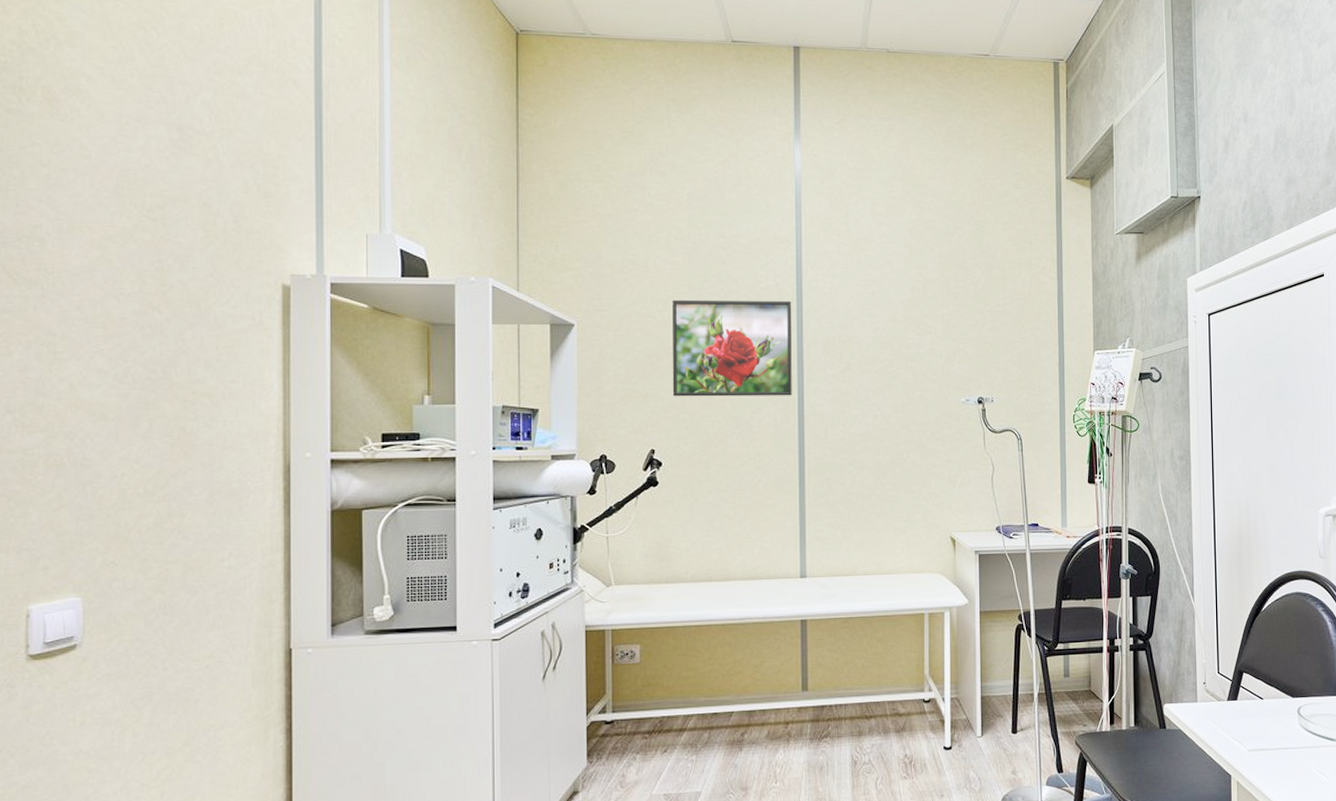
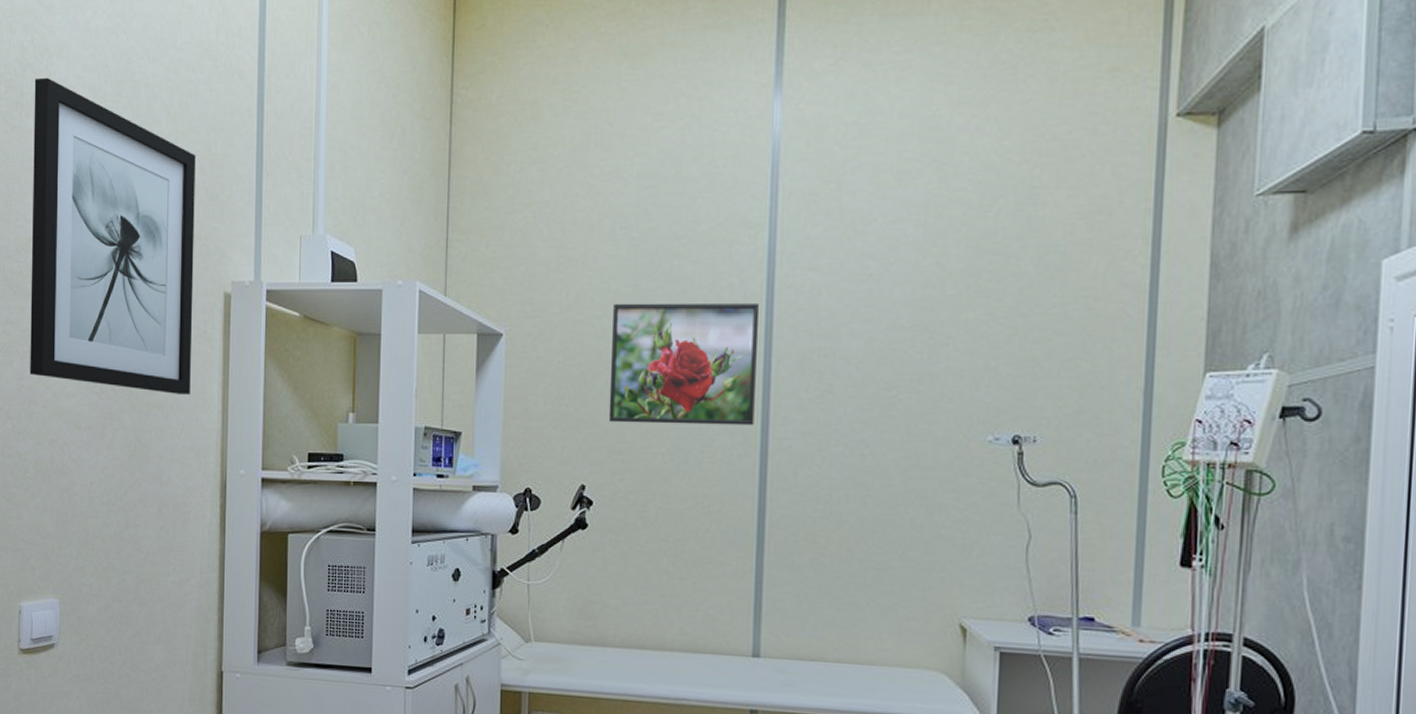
wall art: none [37,63,246,383] -> present [30,77,196,396]

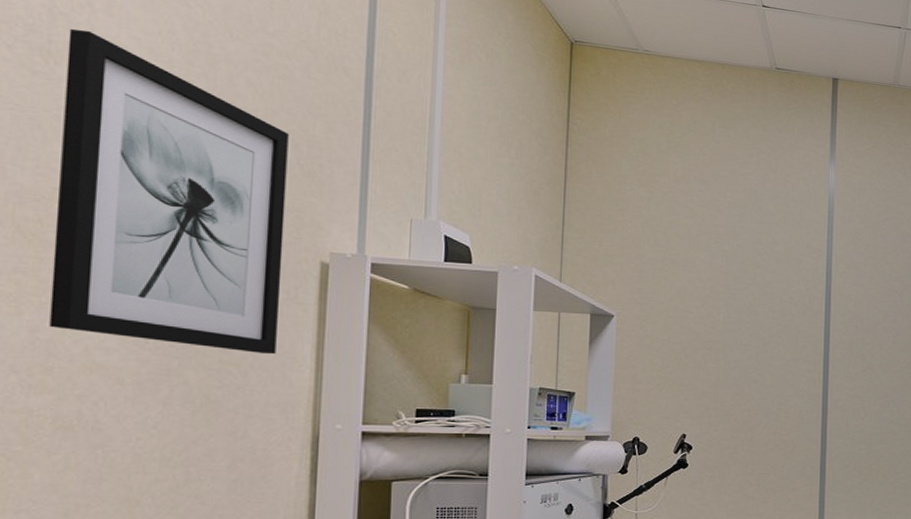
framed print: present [608,302,759,426] -> none [705,297,820,390]

